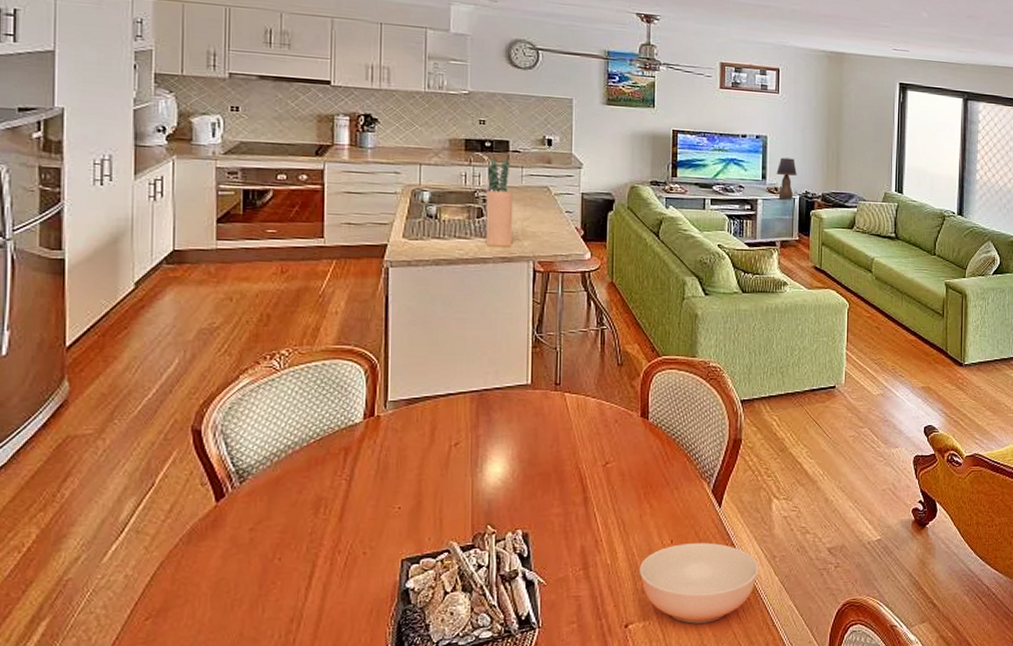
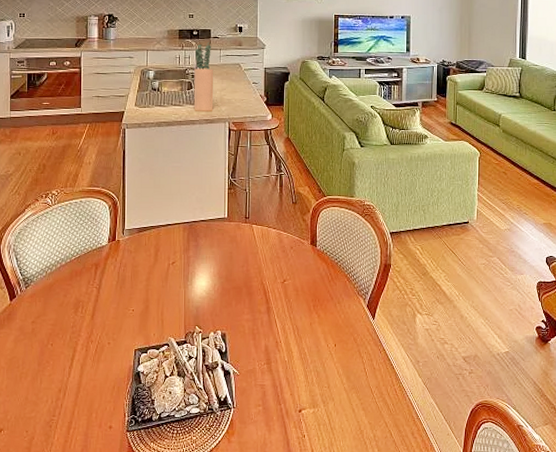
bowl: present [639,542,759,624] -> none [309,347,406,413]
table lamp: present [776,157,797,200] -> none [418,33,435,68]

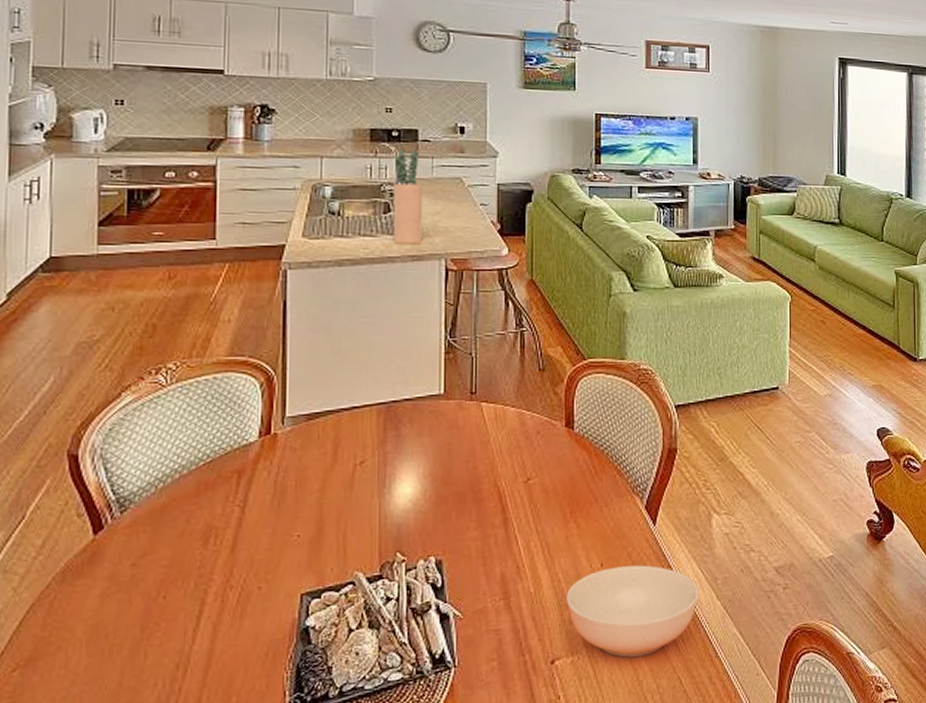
bowl: none [309,347,406,413] -> present [565,565,699,658]

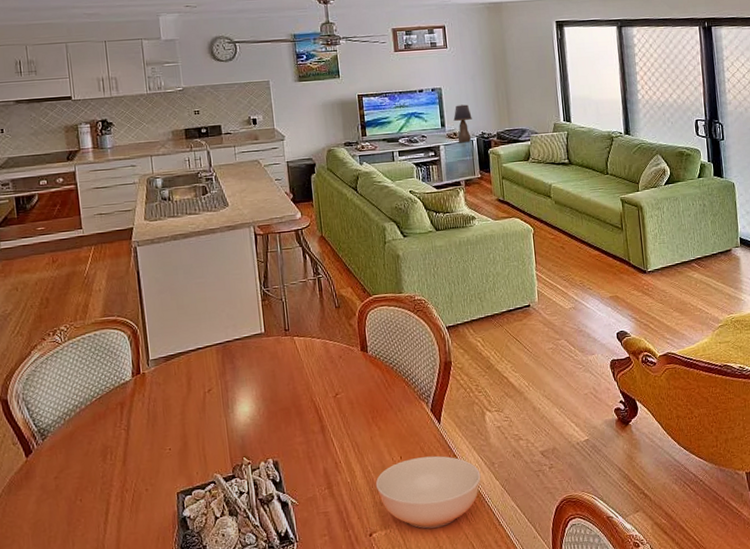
vase: present [393,141,423,246] -> none [206,135,235,220]
table lamp: none [708,140,731,186] -> present [453,104,472,143]

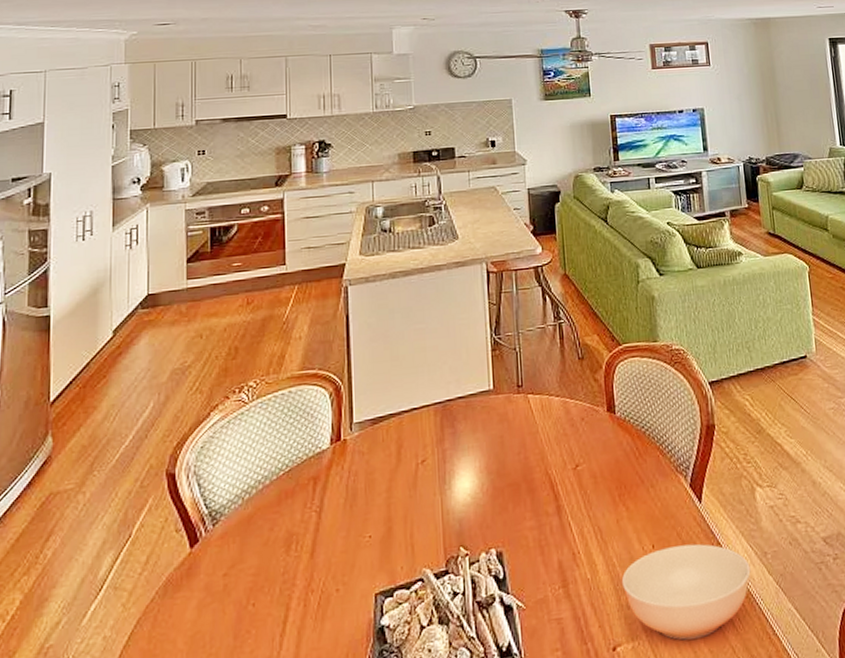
table lamp: present [453,104,472,143] -> none [717,126,738,169]

